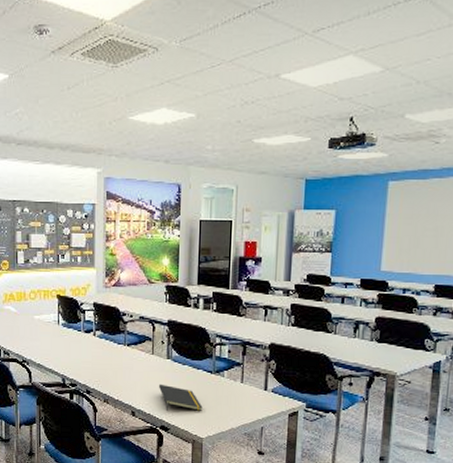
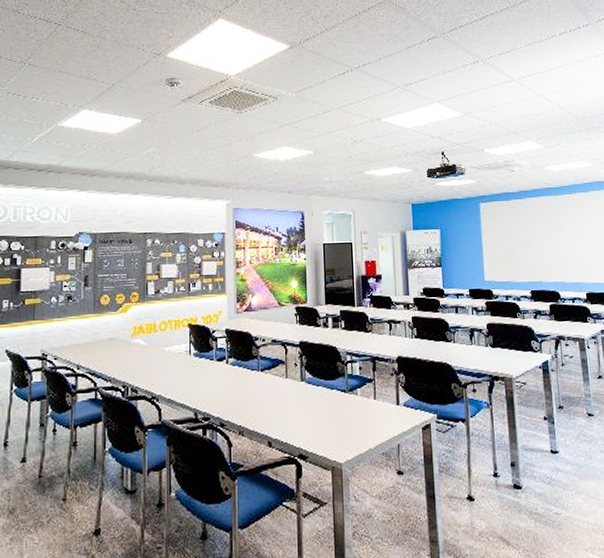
notepad: present [158,384,203,411] -> none [294,408,339,437]

